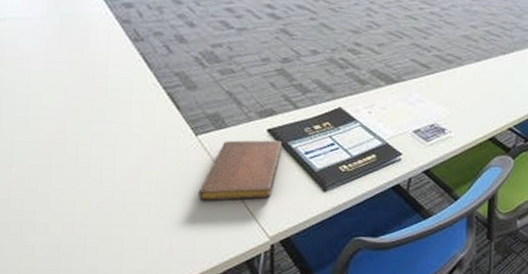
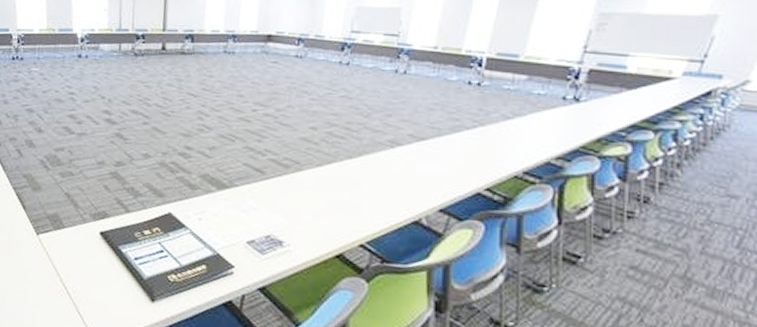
notebook: present [198,140,283,201] -> none [35,241,114,303]

